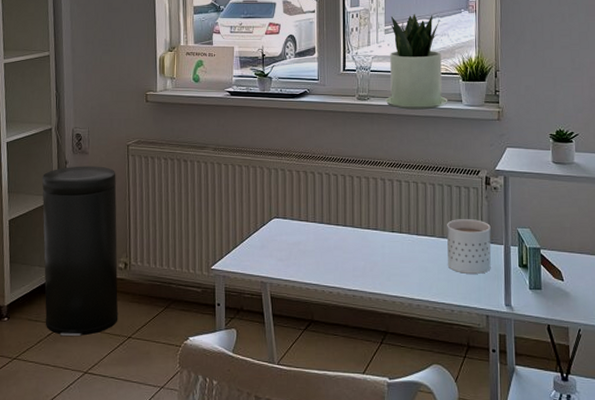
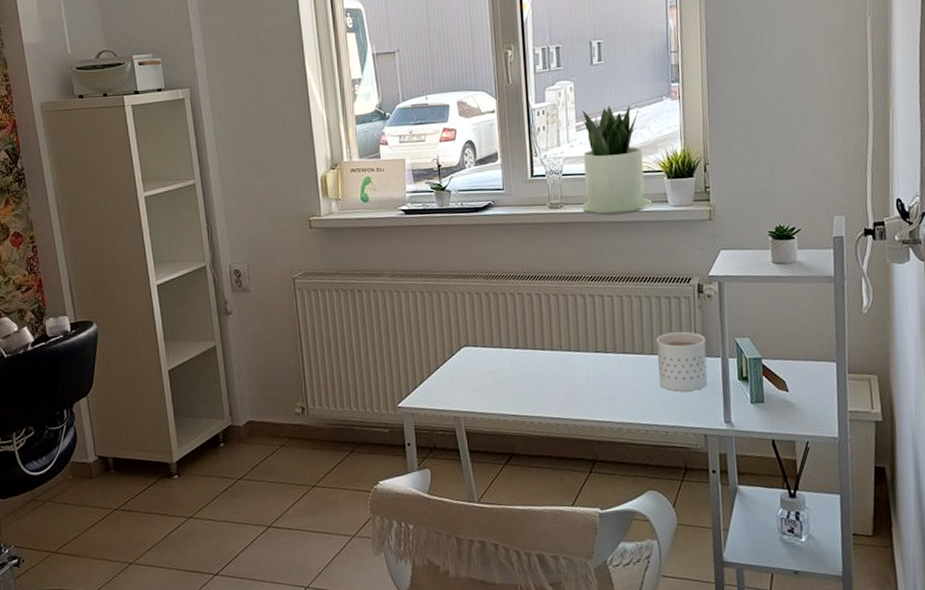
pedal bin: present [42,166,119,337] -> none [201,304,300,491]

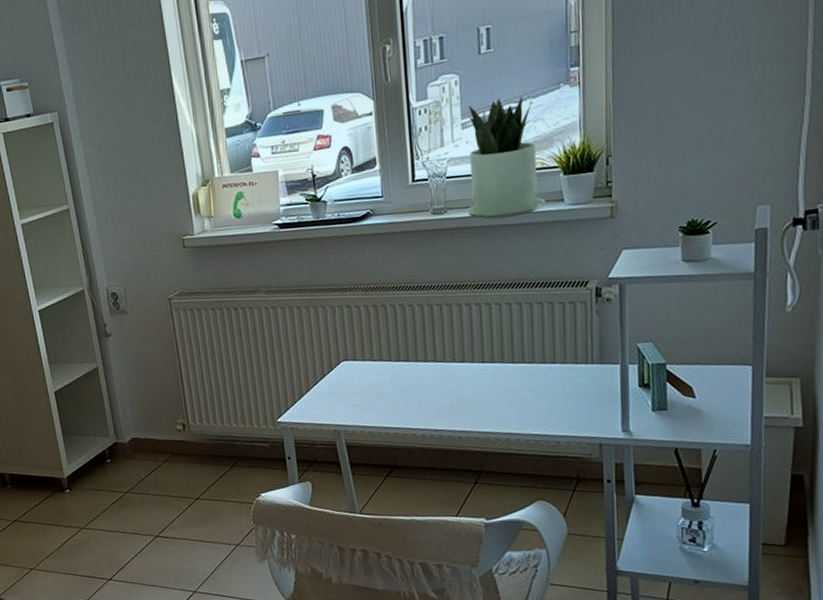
mug: present [657,332,708,392] -> none [549,338,605,401]

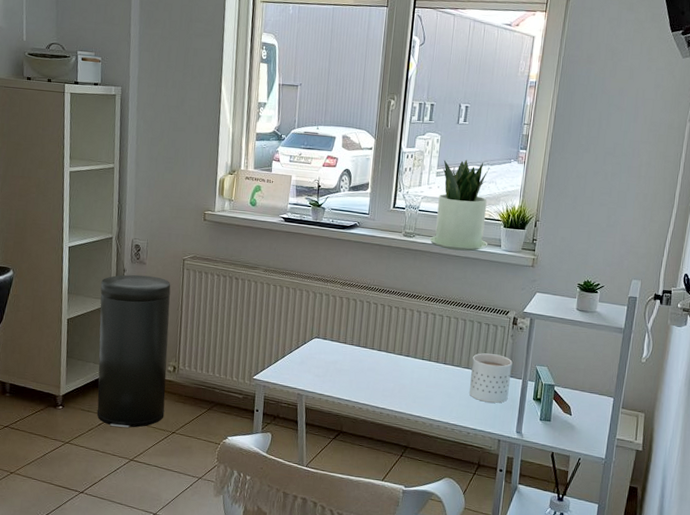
pedal bin: none [82,325,183,503] -> present [97,274,171,429]
mug: none [549,338,605,401] -> present [469,353,513,403]

